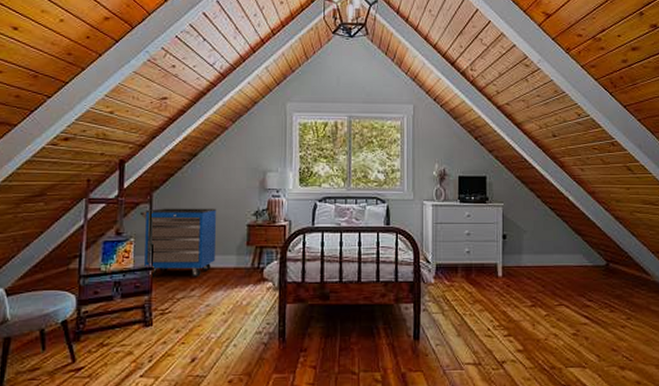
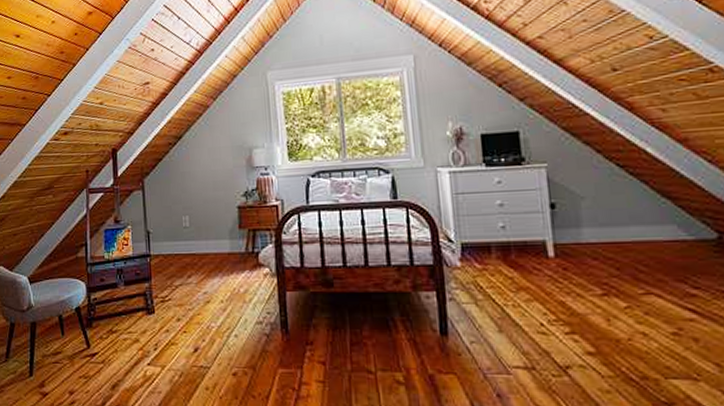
storage cabinet: present [140,208,216,278] -> none [135,191,208,265]

